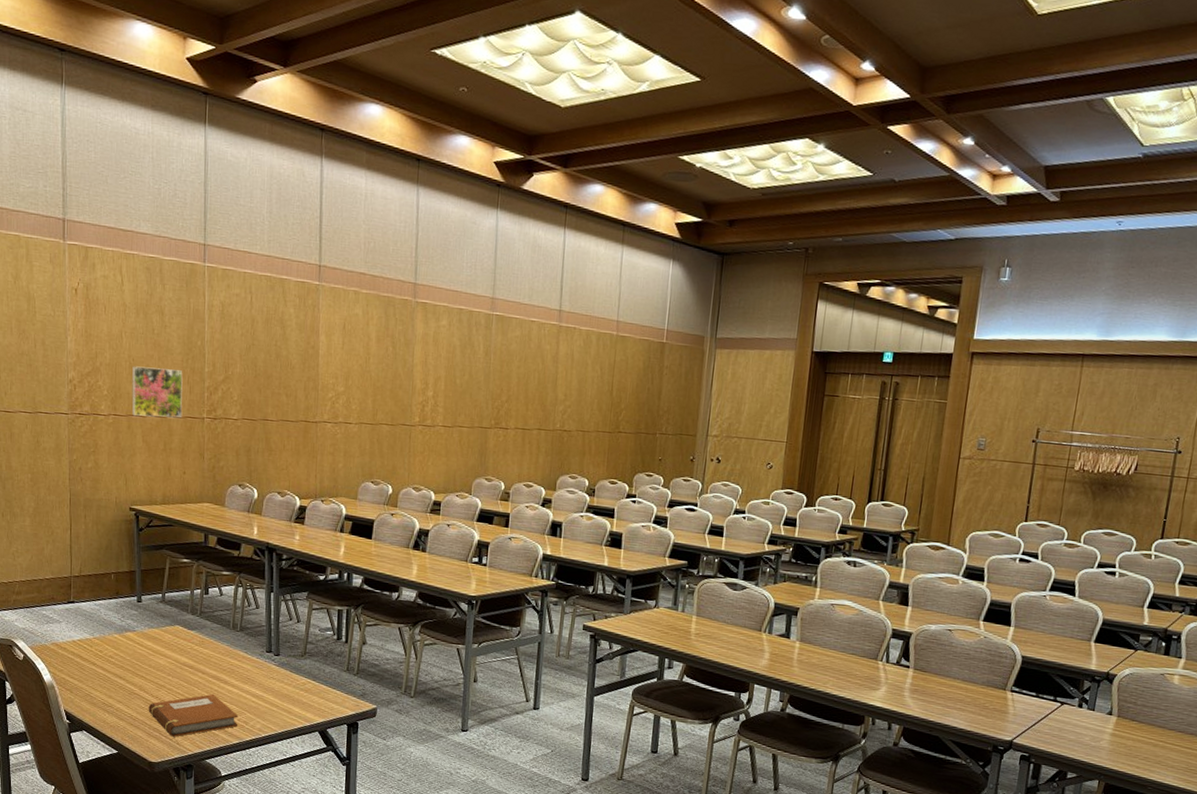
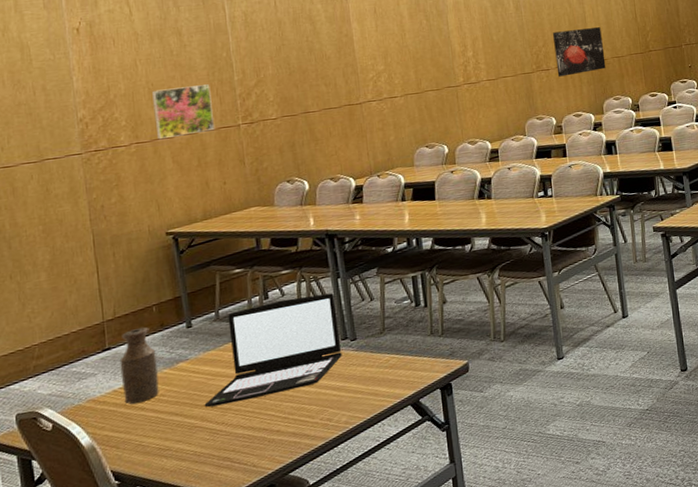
bottle: none [80,590,110,658] -> present [119,327,159,405]
laptop: none [143,598,266,686] -> present [204,293,342,408]
notebook: present [148,694,239,737] -> none [214,400,322,461]
wall art: none [515,388,571,442] -> present [552,27,606,77]

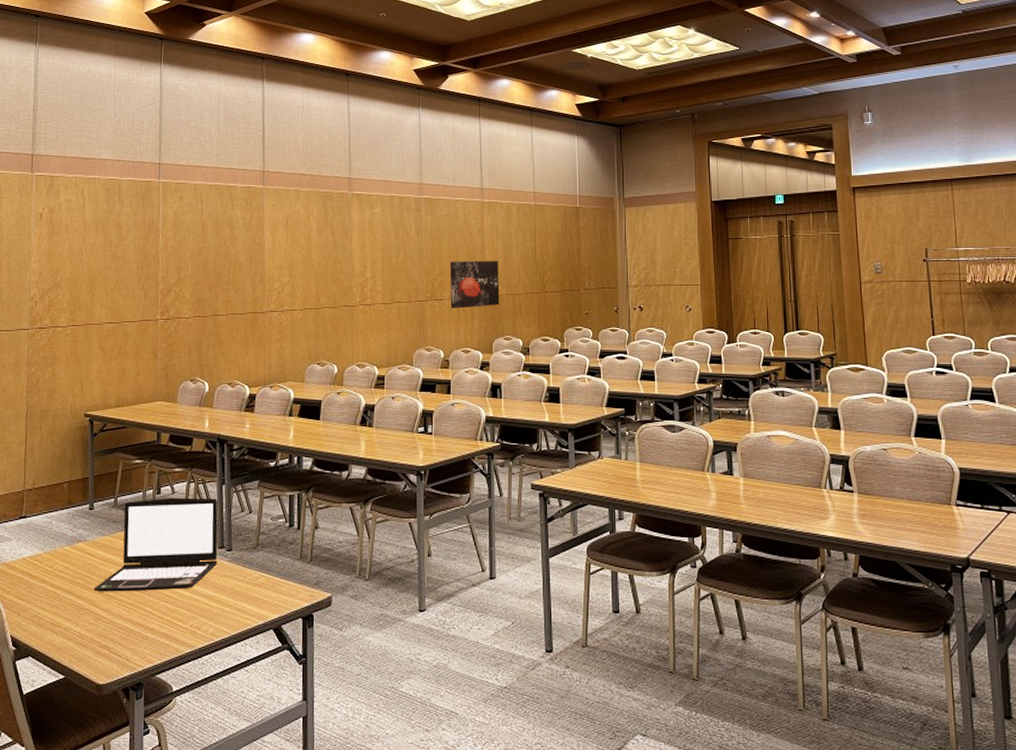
bottle: present [119,327,159,405] -> none [30,501,61,575]
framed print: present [152,84,215,140] -> none [89,277,138,325]

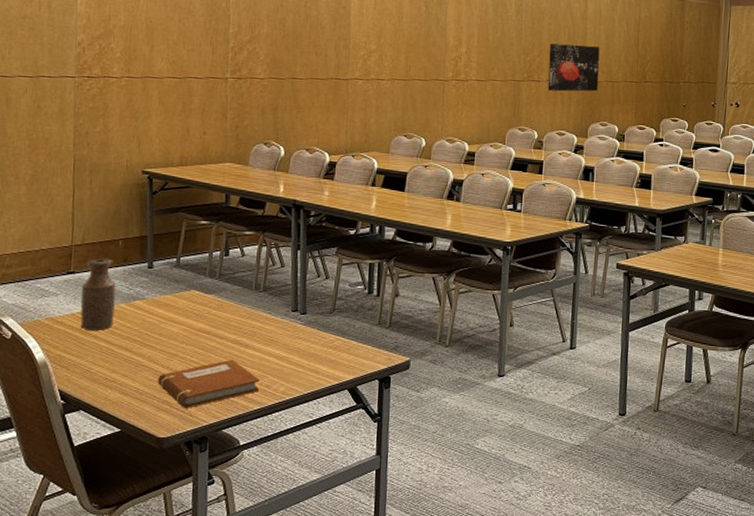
bottle: none [30,501,61,575] -> present [80,258,116,331]
laptop: present [93,497,218,592] -> none [153,260,292,350]
notebook: none [97,600,191,653] -> present [157,359,260,408]

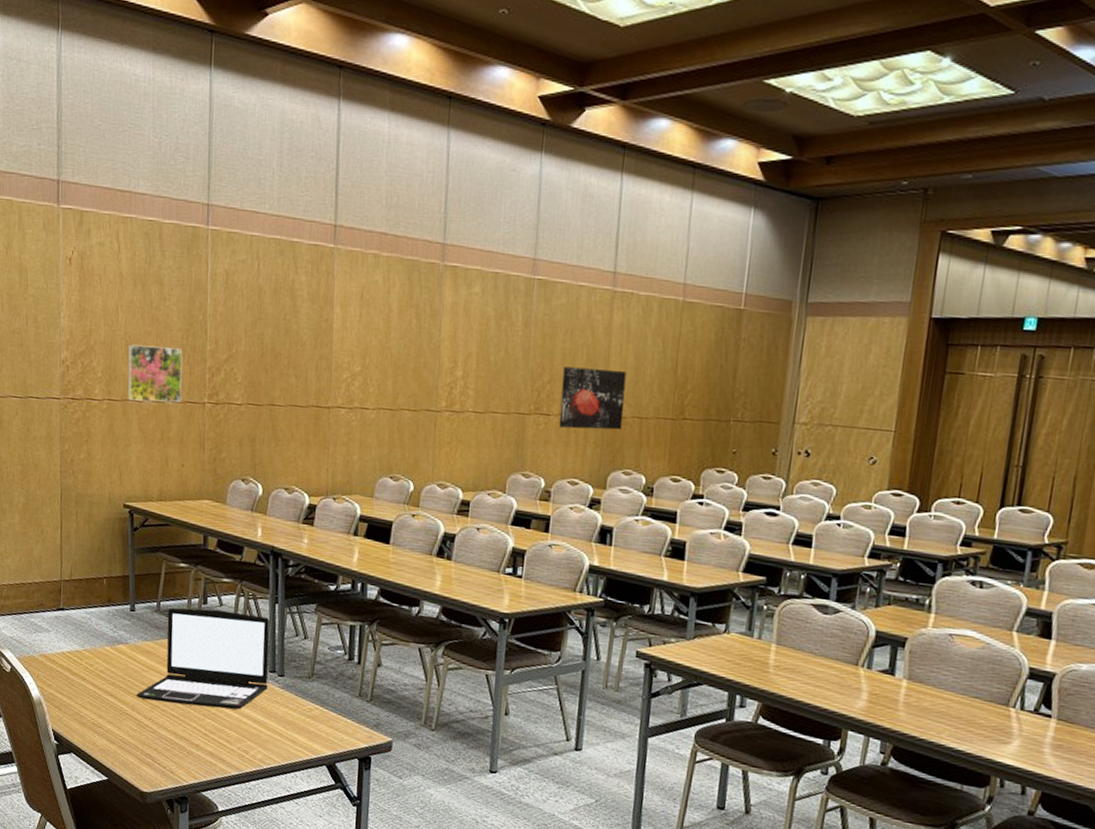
bottle: present [80,258,116,331] -> none [69,596,101,673]
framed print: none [147,28,205,79] -> present [127,344,183,403]
laptop: none [153,260,292,350] -> present [136,607,270,710]
notebook: present [157,359,260,408] -> none [140,717,238,765]

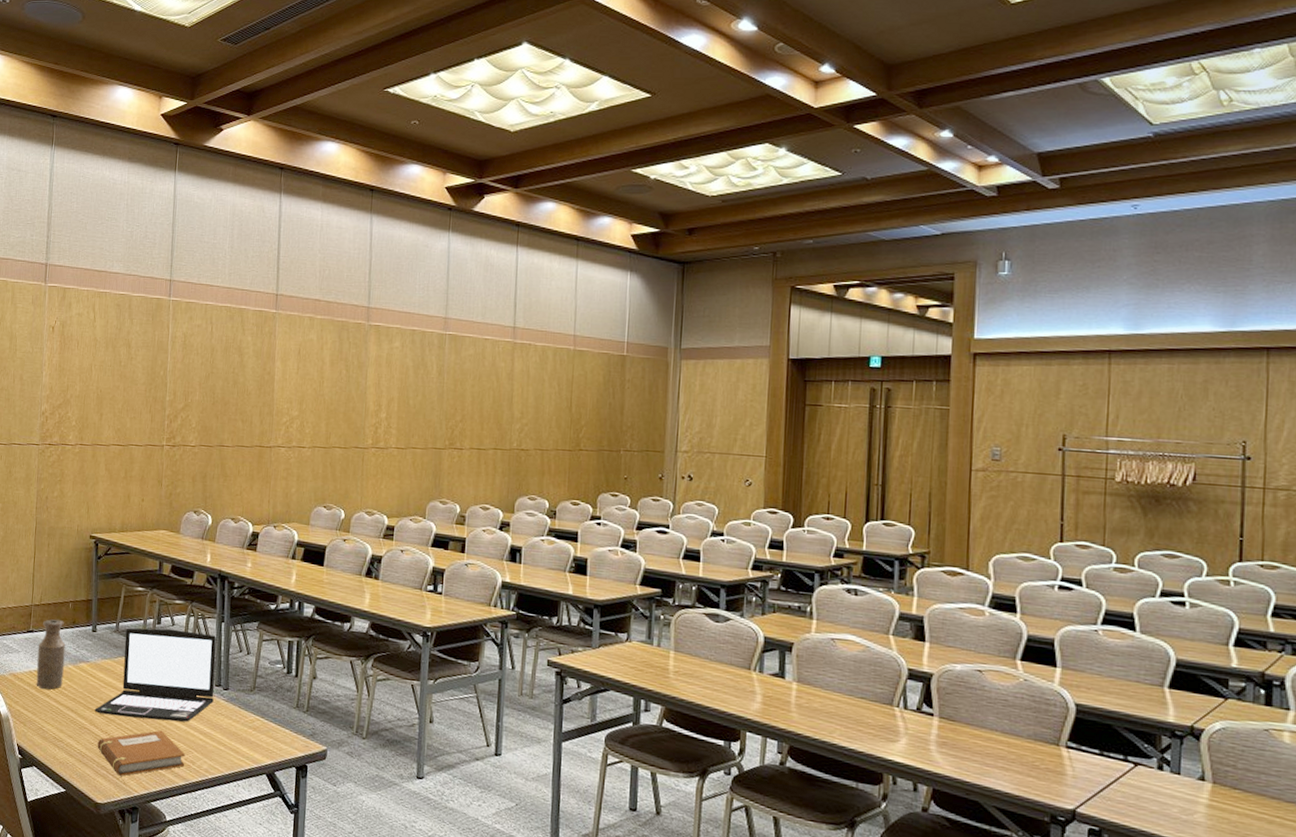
bottle: none [69,596,101,673] -> present [36,619,66,690]
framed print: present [127,344,183,403] -> none [97,397,146,446]
notebook: none [140,717,238,765] -> present [97,730,186,776]
wall art: present [558,366,627,430] -> none [470,407,528,461]

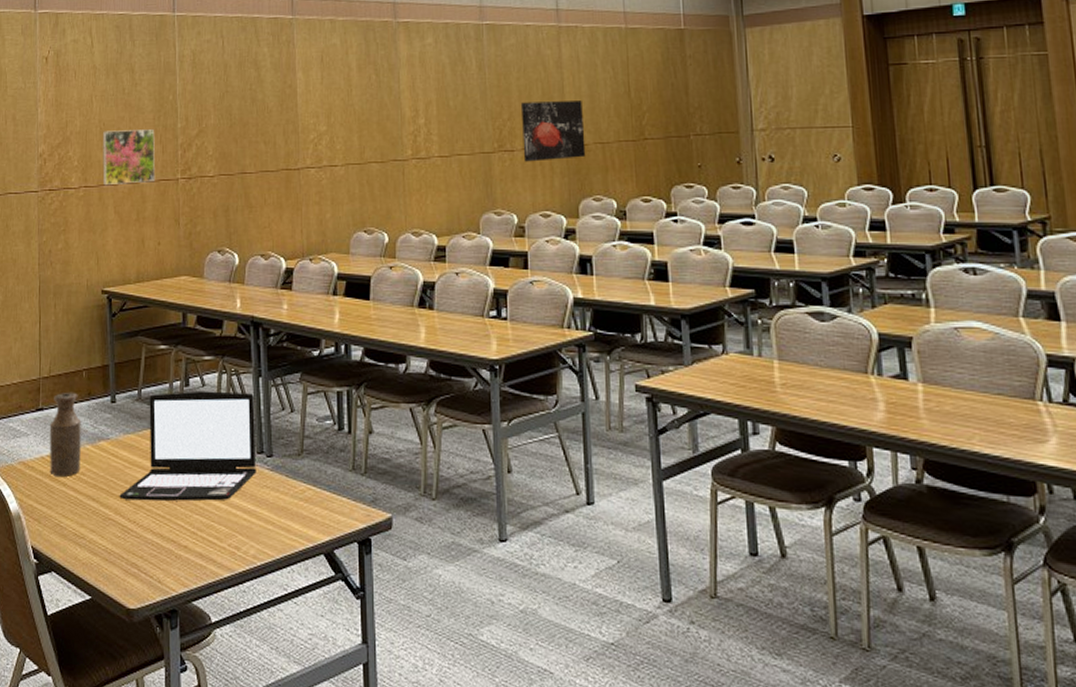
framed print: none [97,397,146,446] -> present [102,129,156,186]
notebook: present [97,730,186,776] -> none [125,512,229,573]
wall art: none [470,407,528,461] -> present [520,101,586,162]

